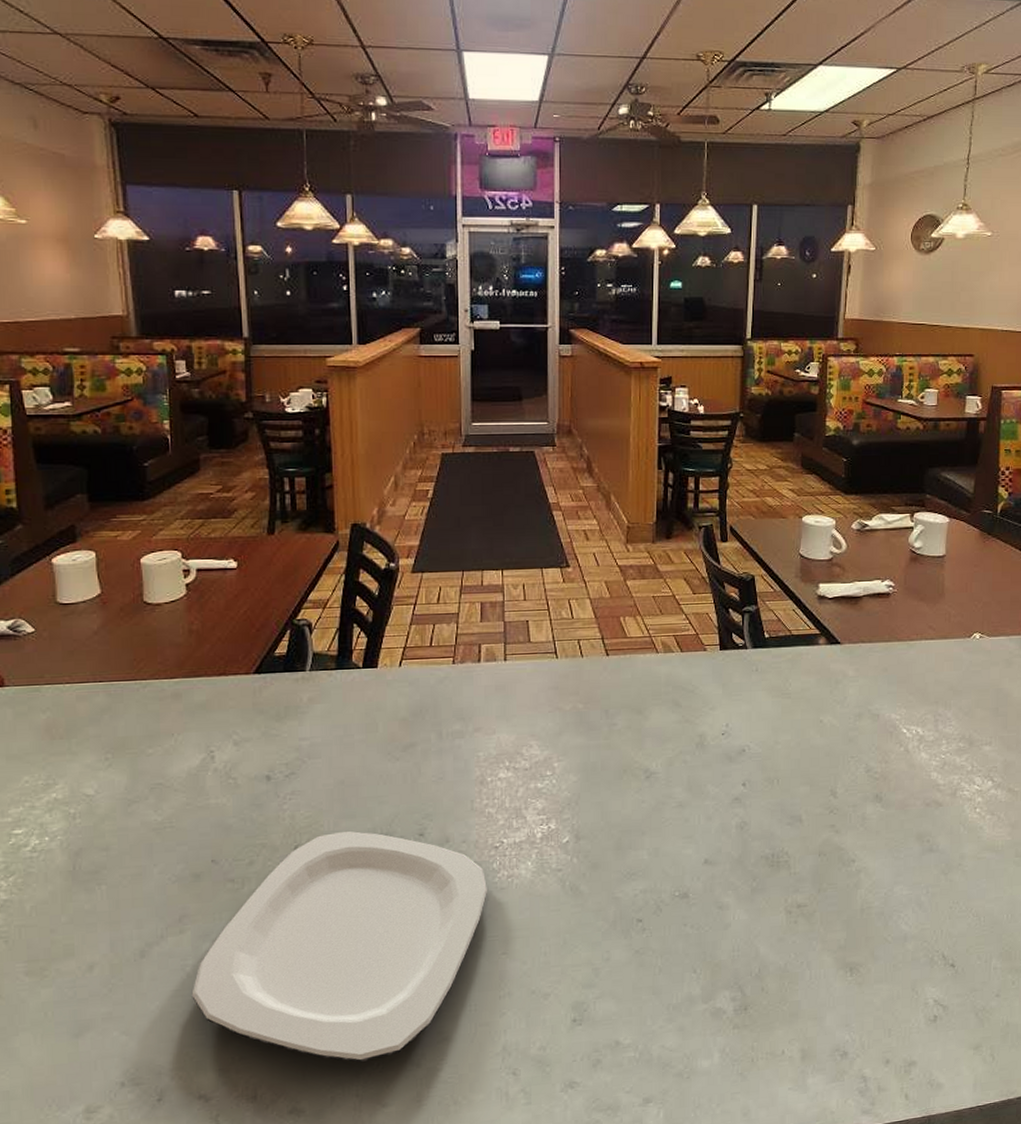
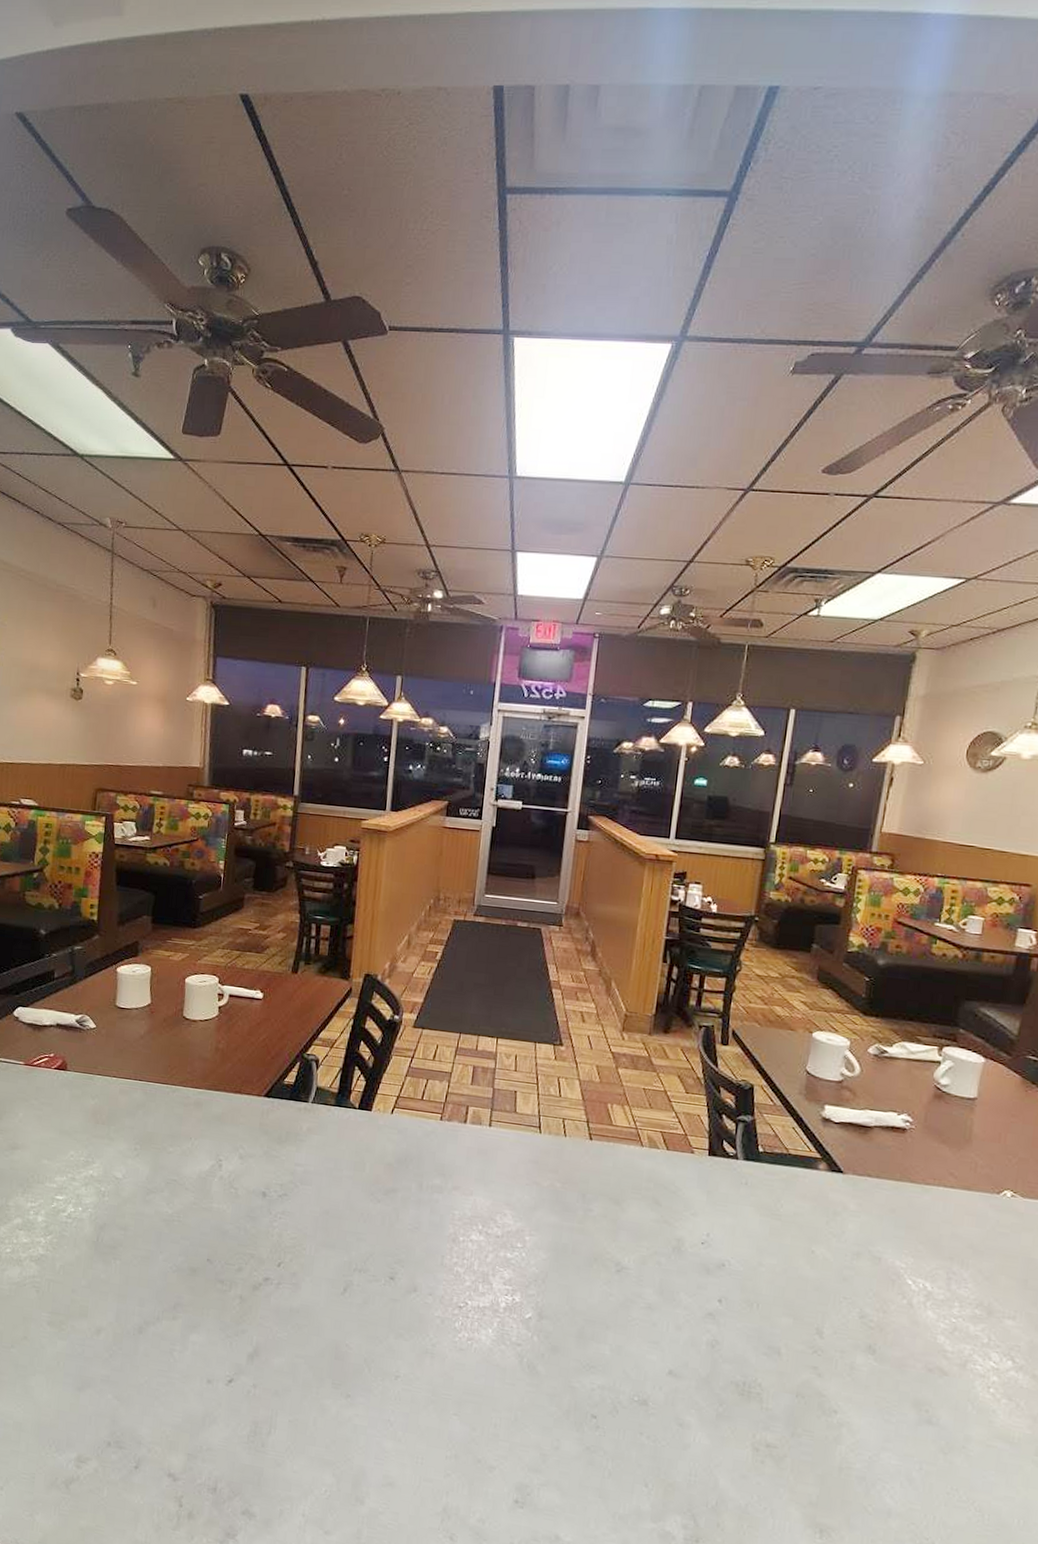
plate: present [191,830,487,1062] -> none [175,1257,447,1485]

